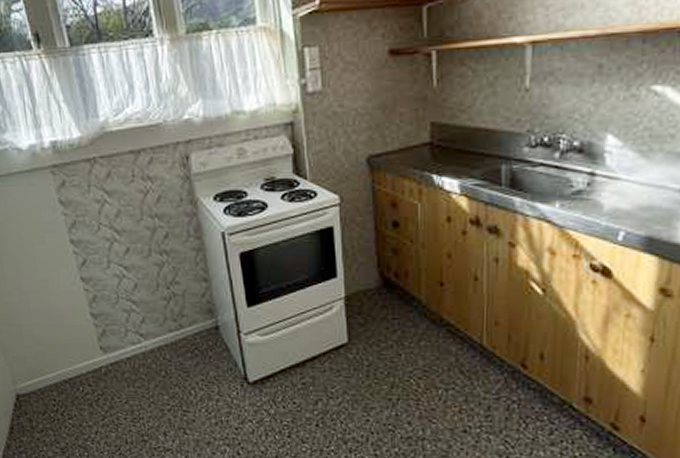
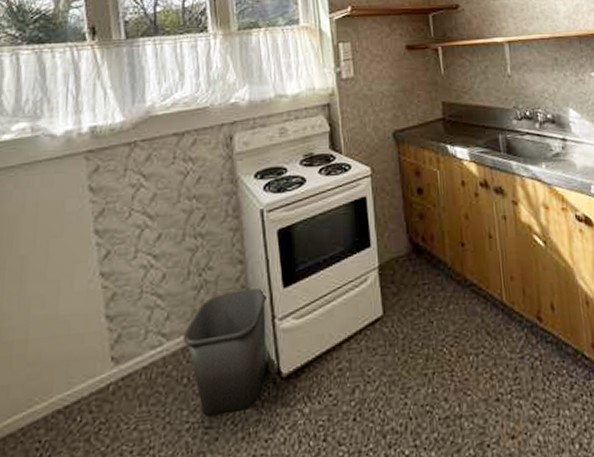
waste bin: none [158,305,235,404] -> present [183,288,268,417]

